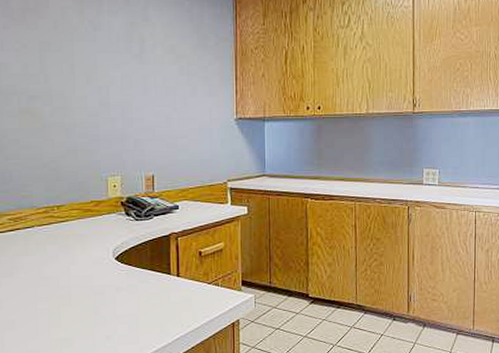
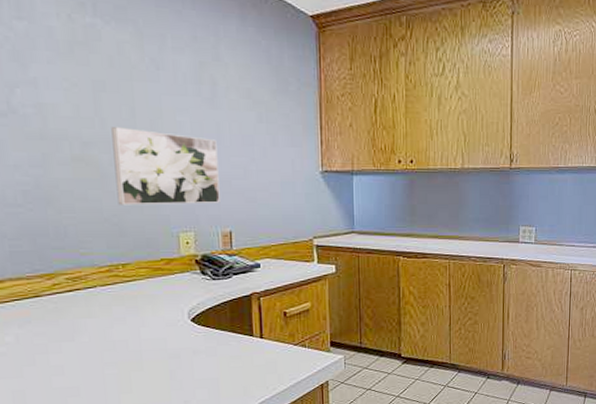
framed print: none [53,82,145,152] -> present [111,127,220,206]

